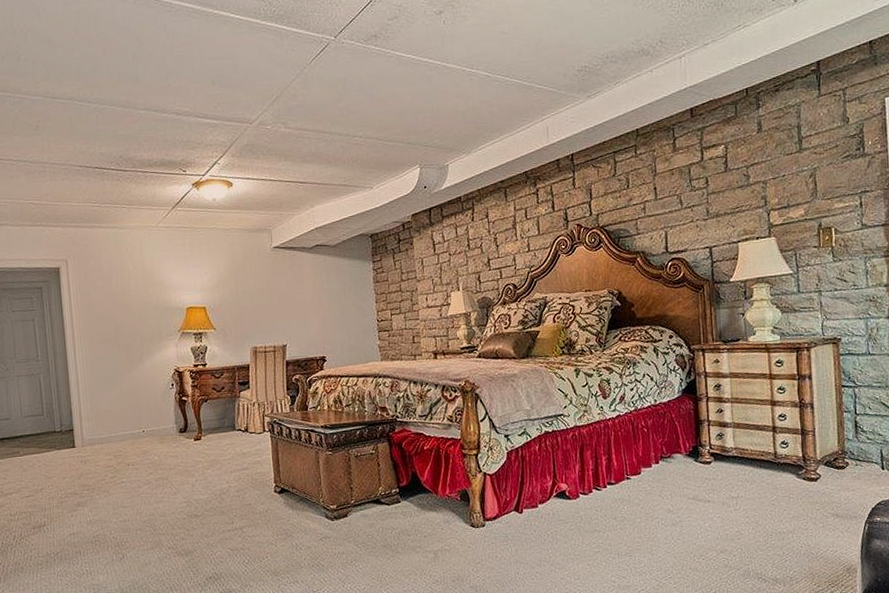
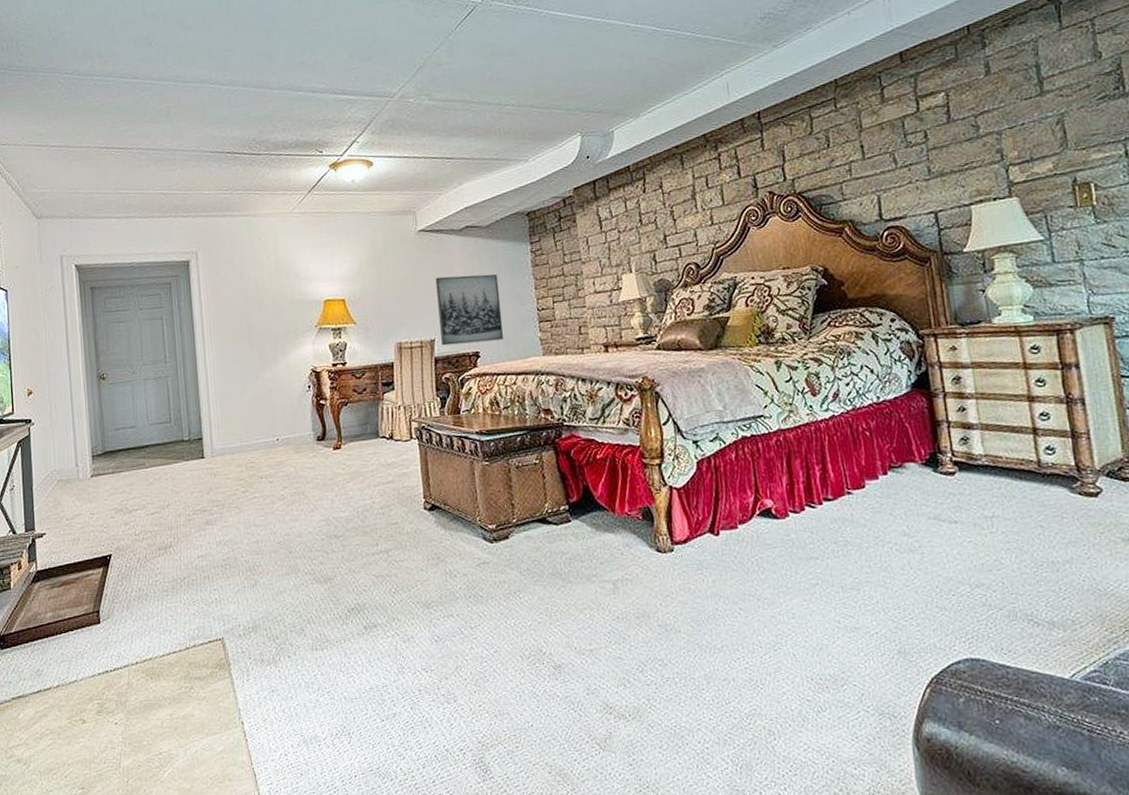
wall art: none [288,288,348,351] -> present [435,274,504,346]

